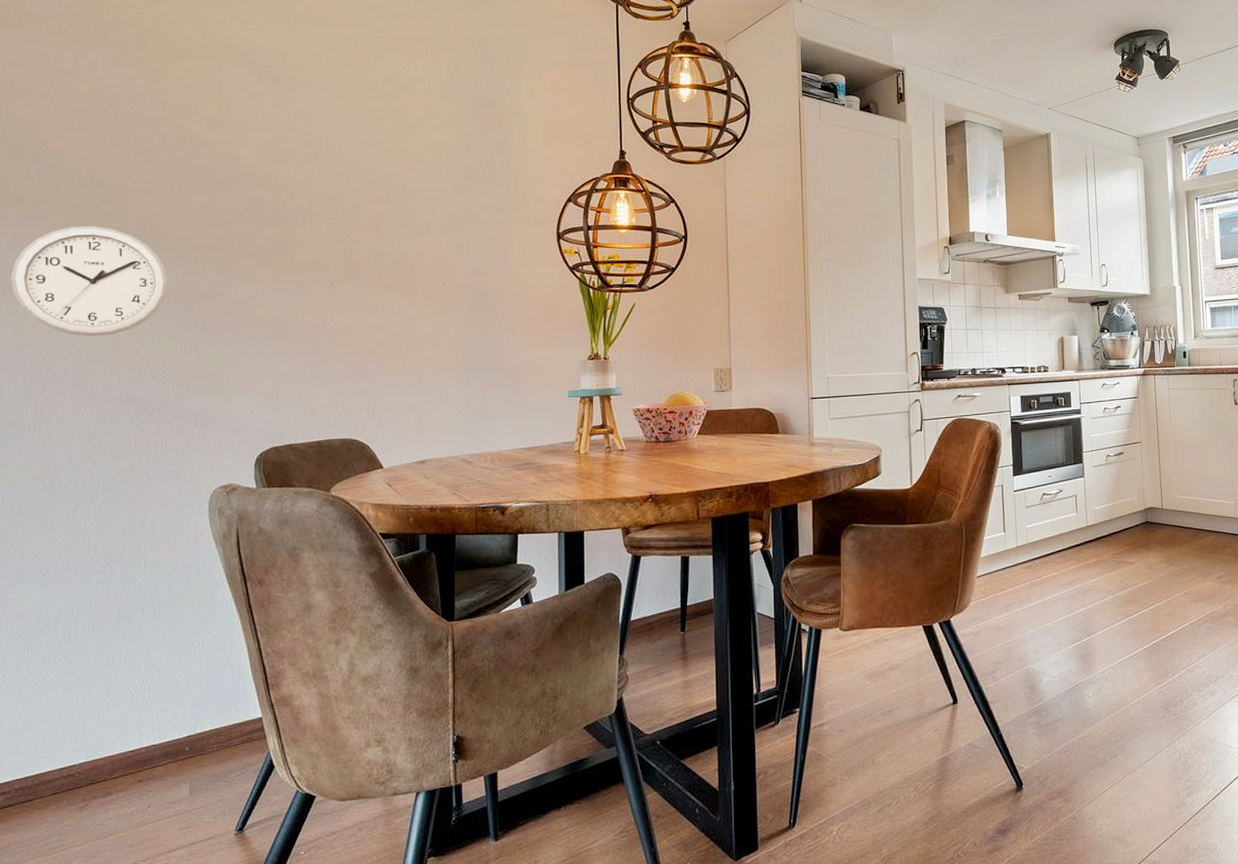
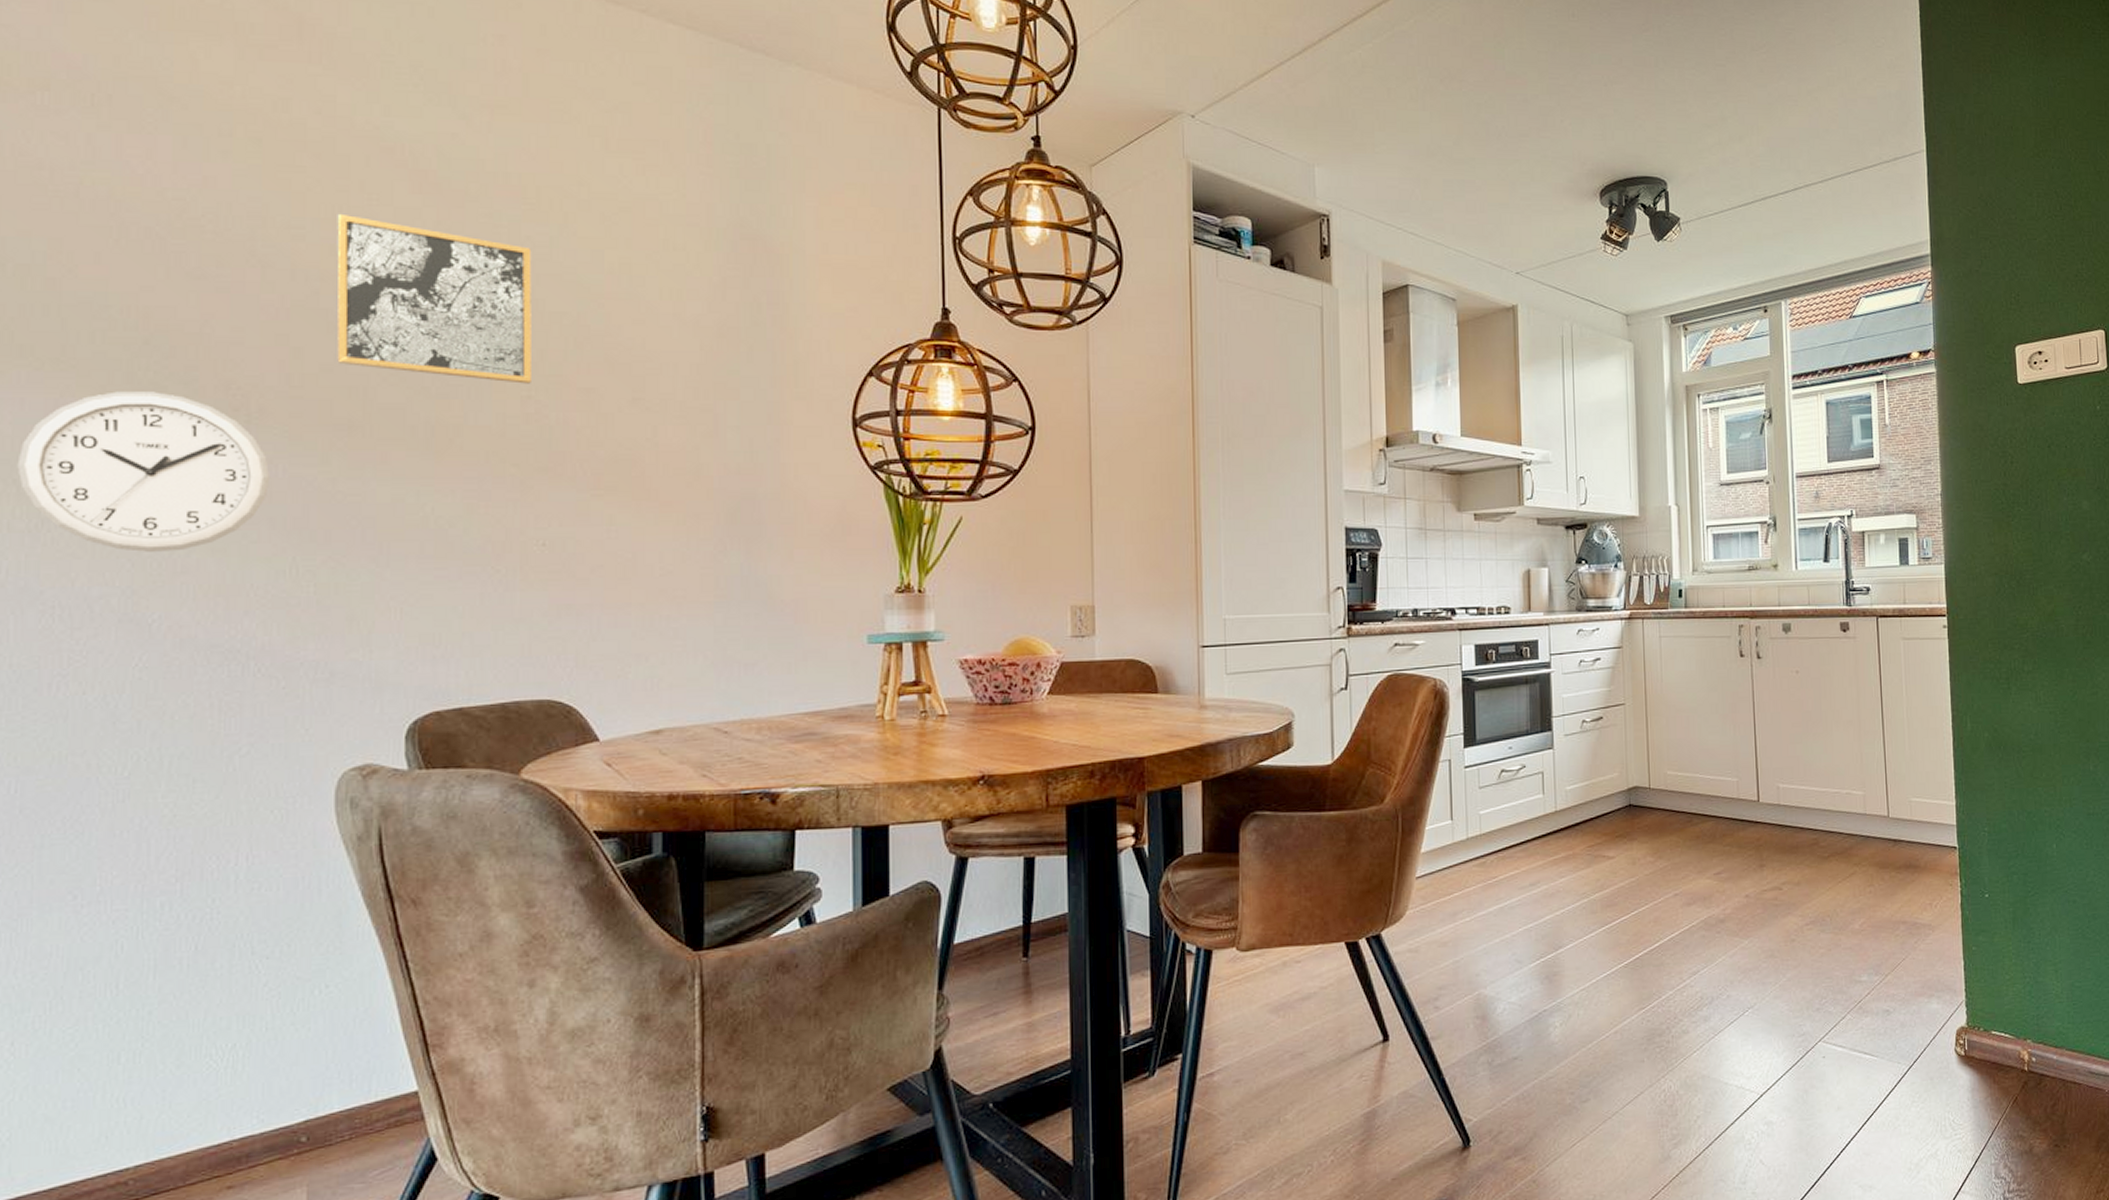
wall art: none [211,99,338,214] -> present [337,213,532,384]

